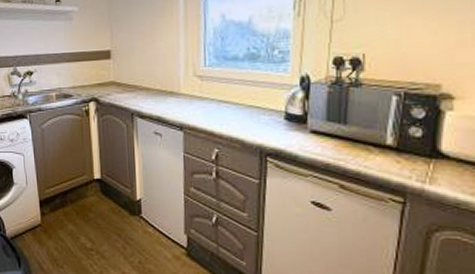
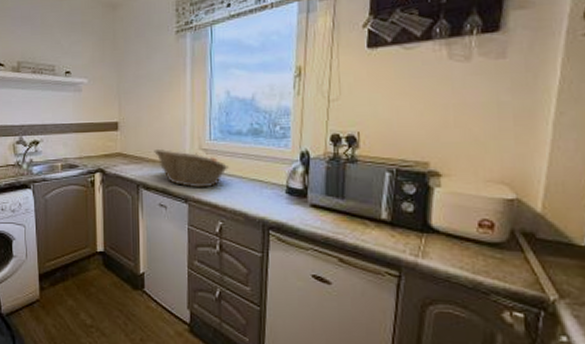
fruit basket: none [148,76,225,116] -> present [154,148,229,188]

